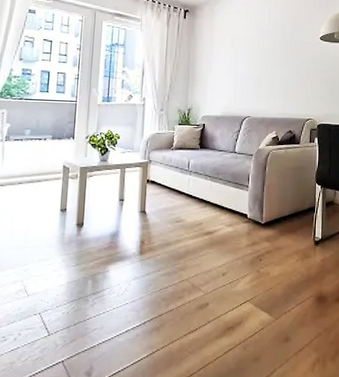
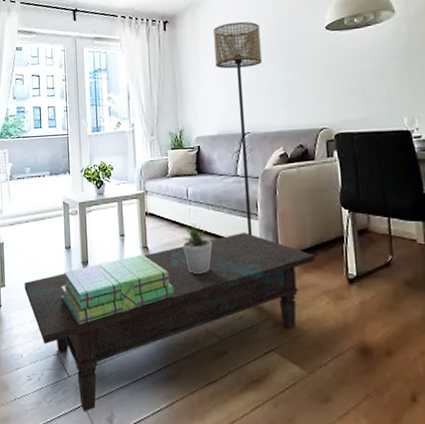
coffee table: none [9,200,292,368] -> present [24,232,316,412]
stack of books: none [50,218,167,284] -> present [61,255,174,325]
potted plant: none [179,191,206,236] -> present [183,223,213,274]
floor lamp: none [227,21,268,204] -> present [213,21,262,236]

